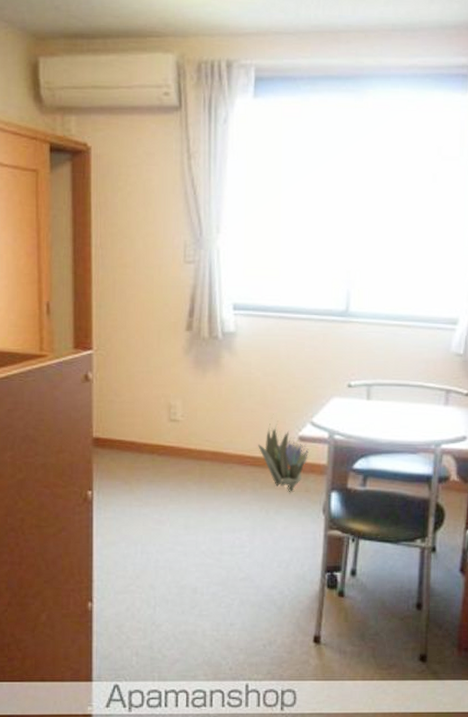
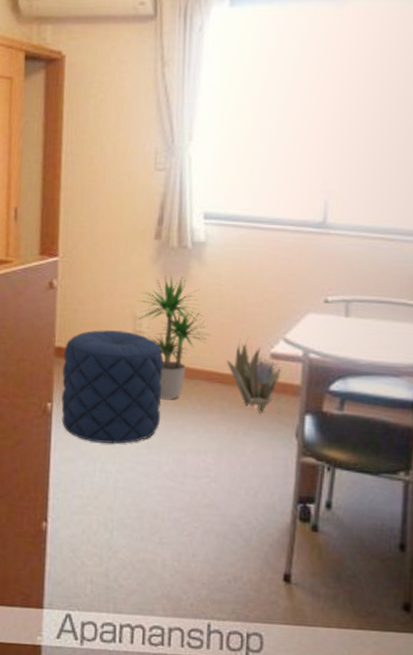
pouf: none [101,420,198,526] -> present [61,330,163,444]
potted plant: none [171,364,244,483] -> present [136,274,212,399]

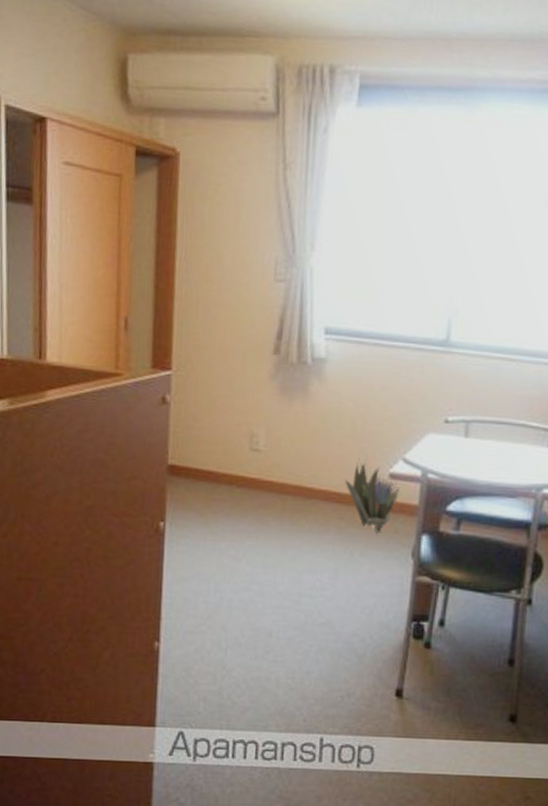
pouf: present [61,330,163,444] -> none [174,447,281,564]
potted plant: present [136,274,212,399] -> none [253,390,331,519]

